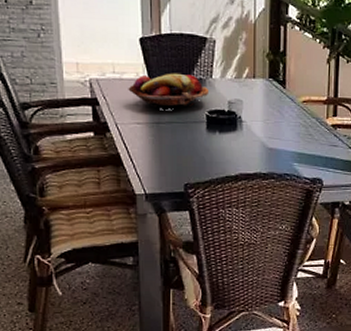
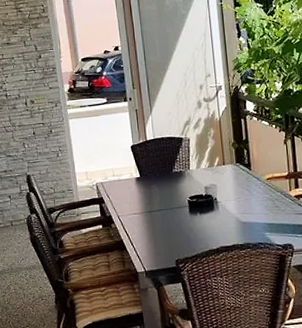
fruit basket: present [128,73,208,108] -> none [125,169,188,200]

